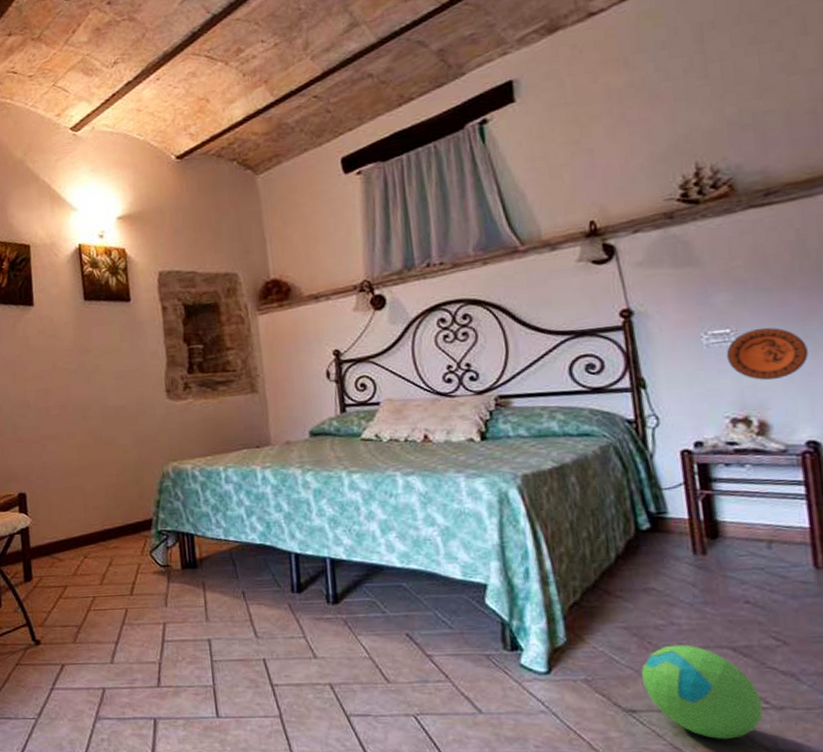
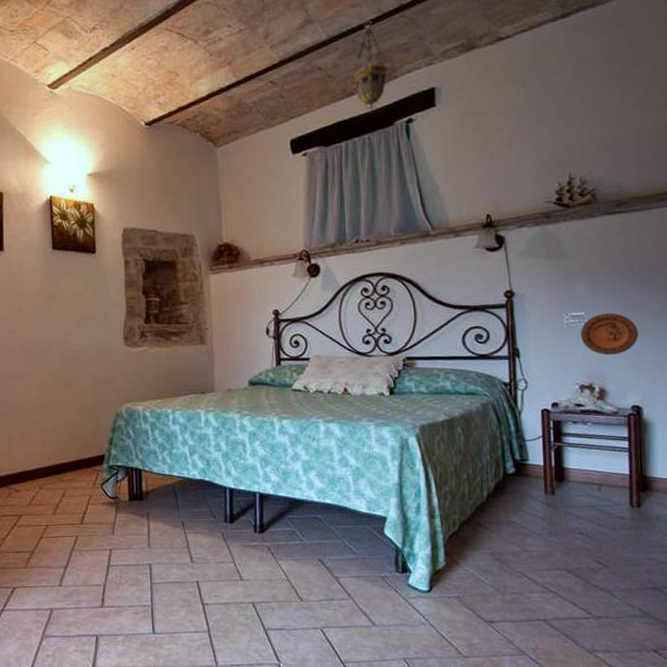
hanging lantern: none [404,14,461,116] -> present [347,21,394,111]
ball: present [641,644,763,740] -> none [499,567,586,644]

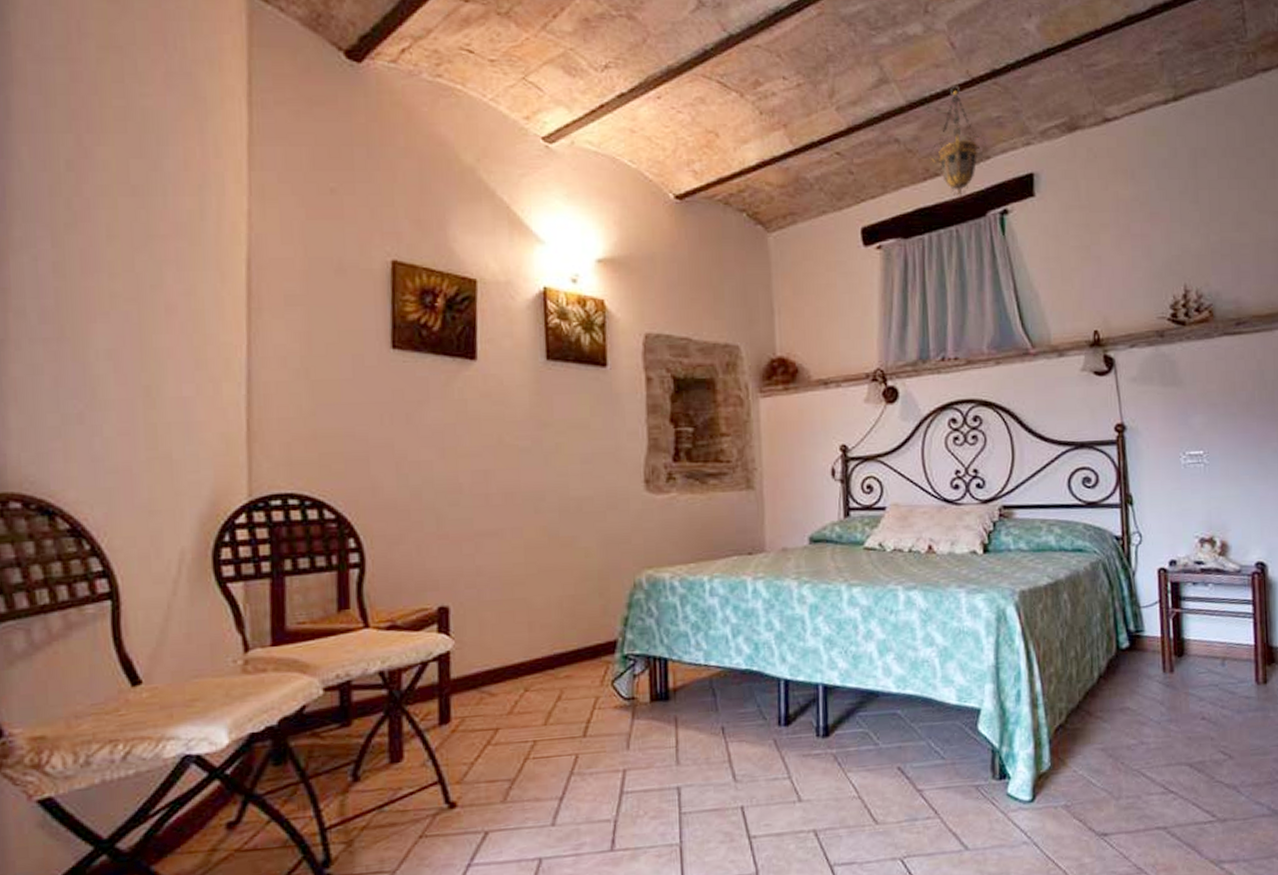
decorative plate: present [580,313,638,356] -> none [1199,451,1261,503]

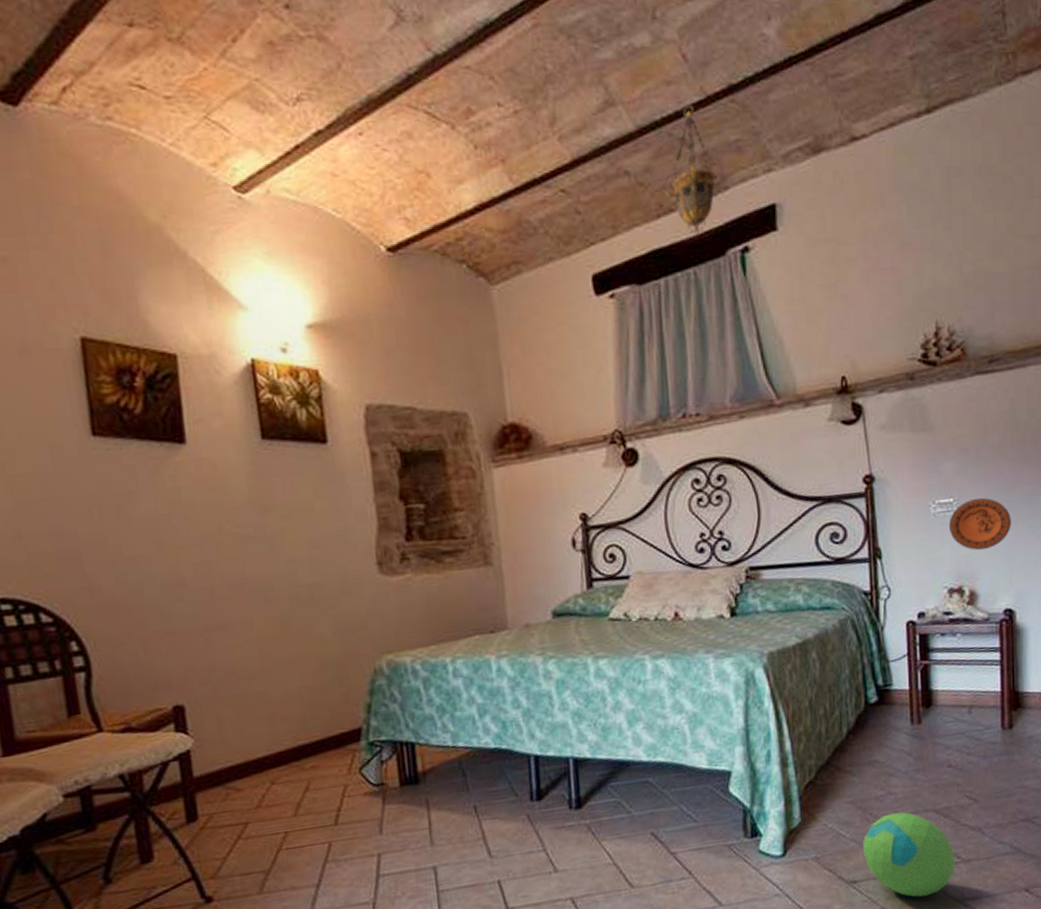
ball: none [1113,763,1210,856] -> present [862,812,955,898]
decorative plate: none [1199,451,1261,503] -> present [948,497,1011,551]

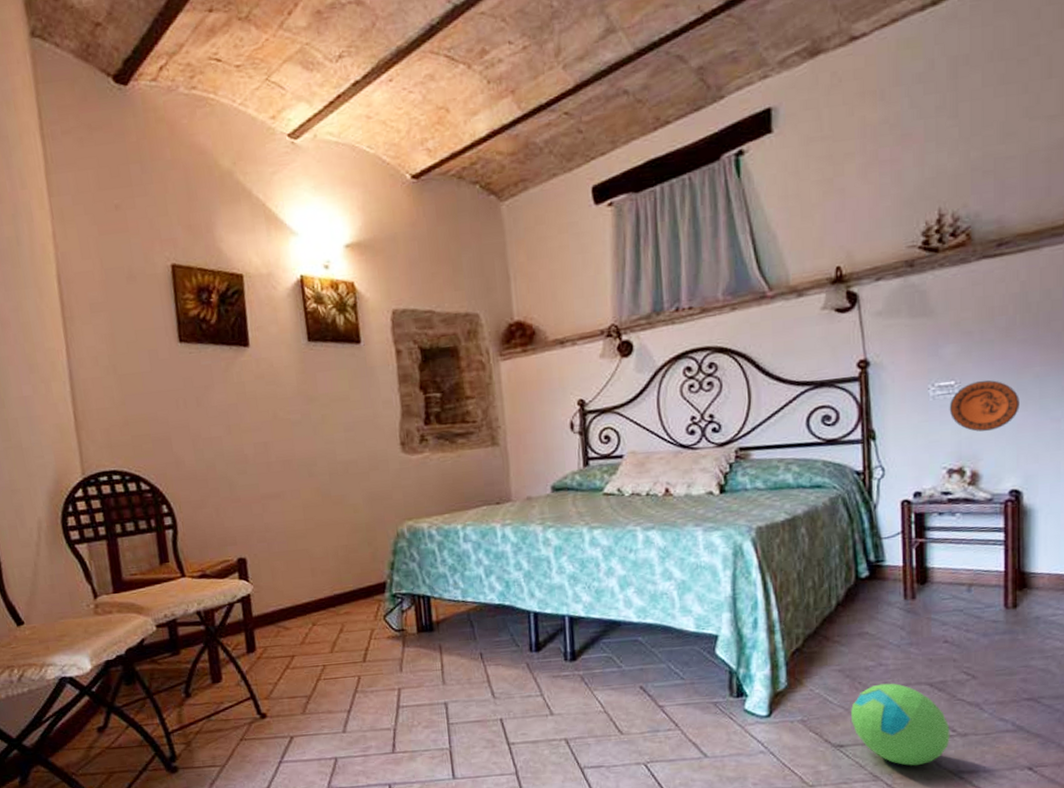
hanging lantern: present [664,106,724,235] -> none [661,24,720,143]

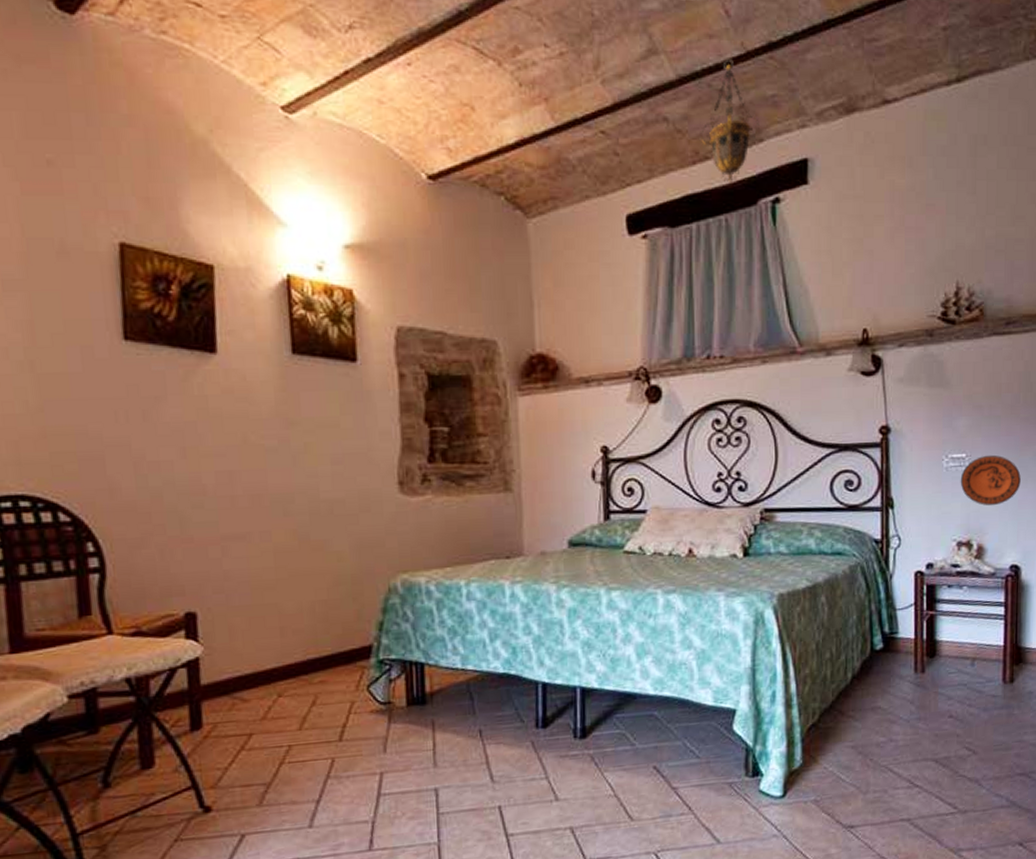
hanging lantern: none [661,24,720,143] -> present [701,59,760,183]
ball: present [850,683,950,766] -> none [861,759,952,846]

